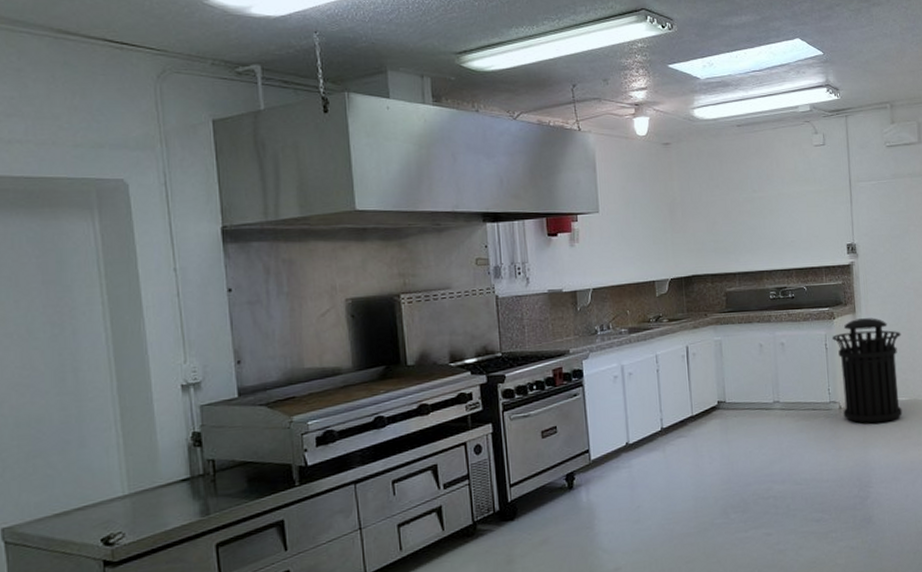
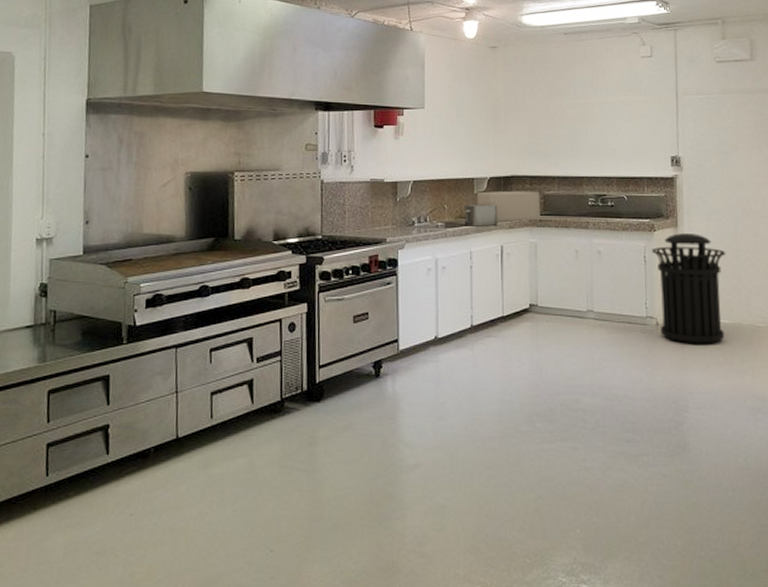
toaster: none [647,306,682,331] -> present [465,204,498,228]
microwave: none [659,289,724,323] -> present [477,190,541,222]

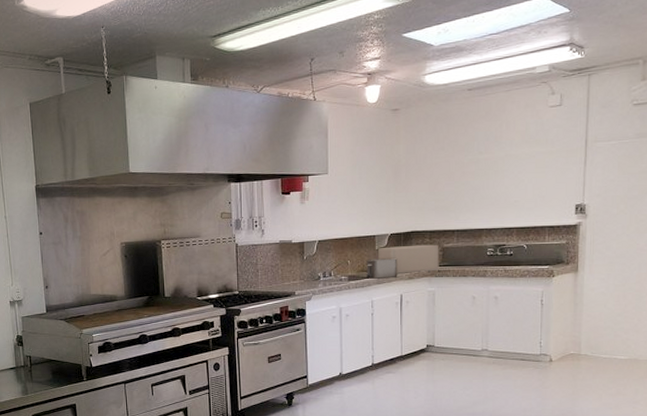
trash can: present [651,233,726,345] -> none [548,277,628,379]

